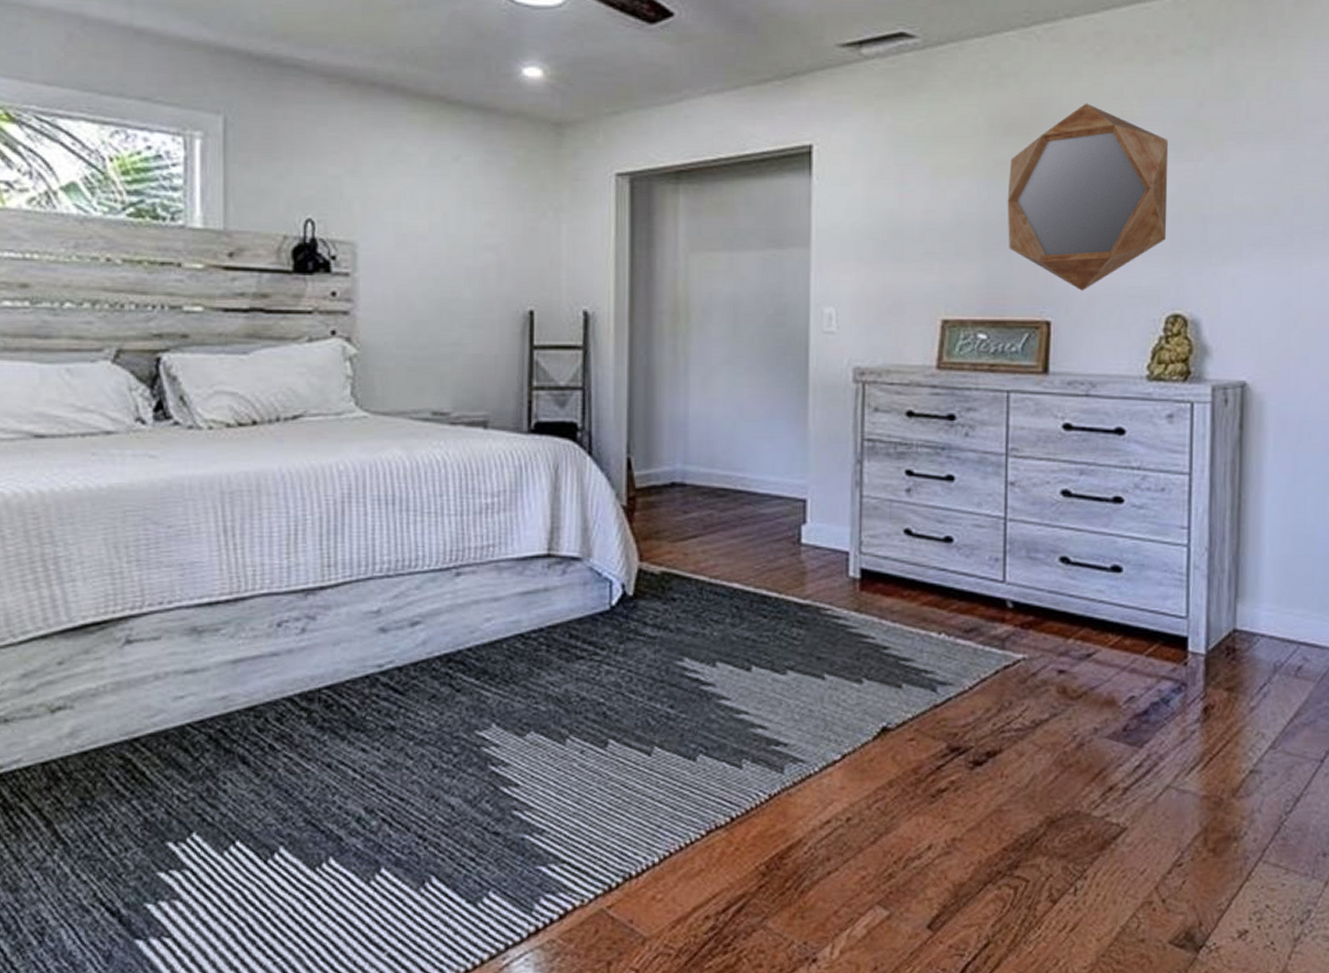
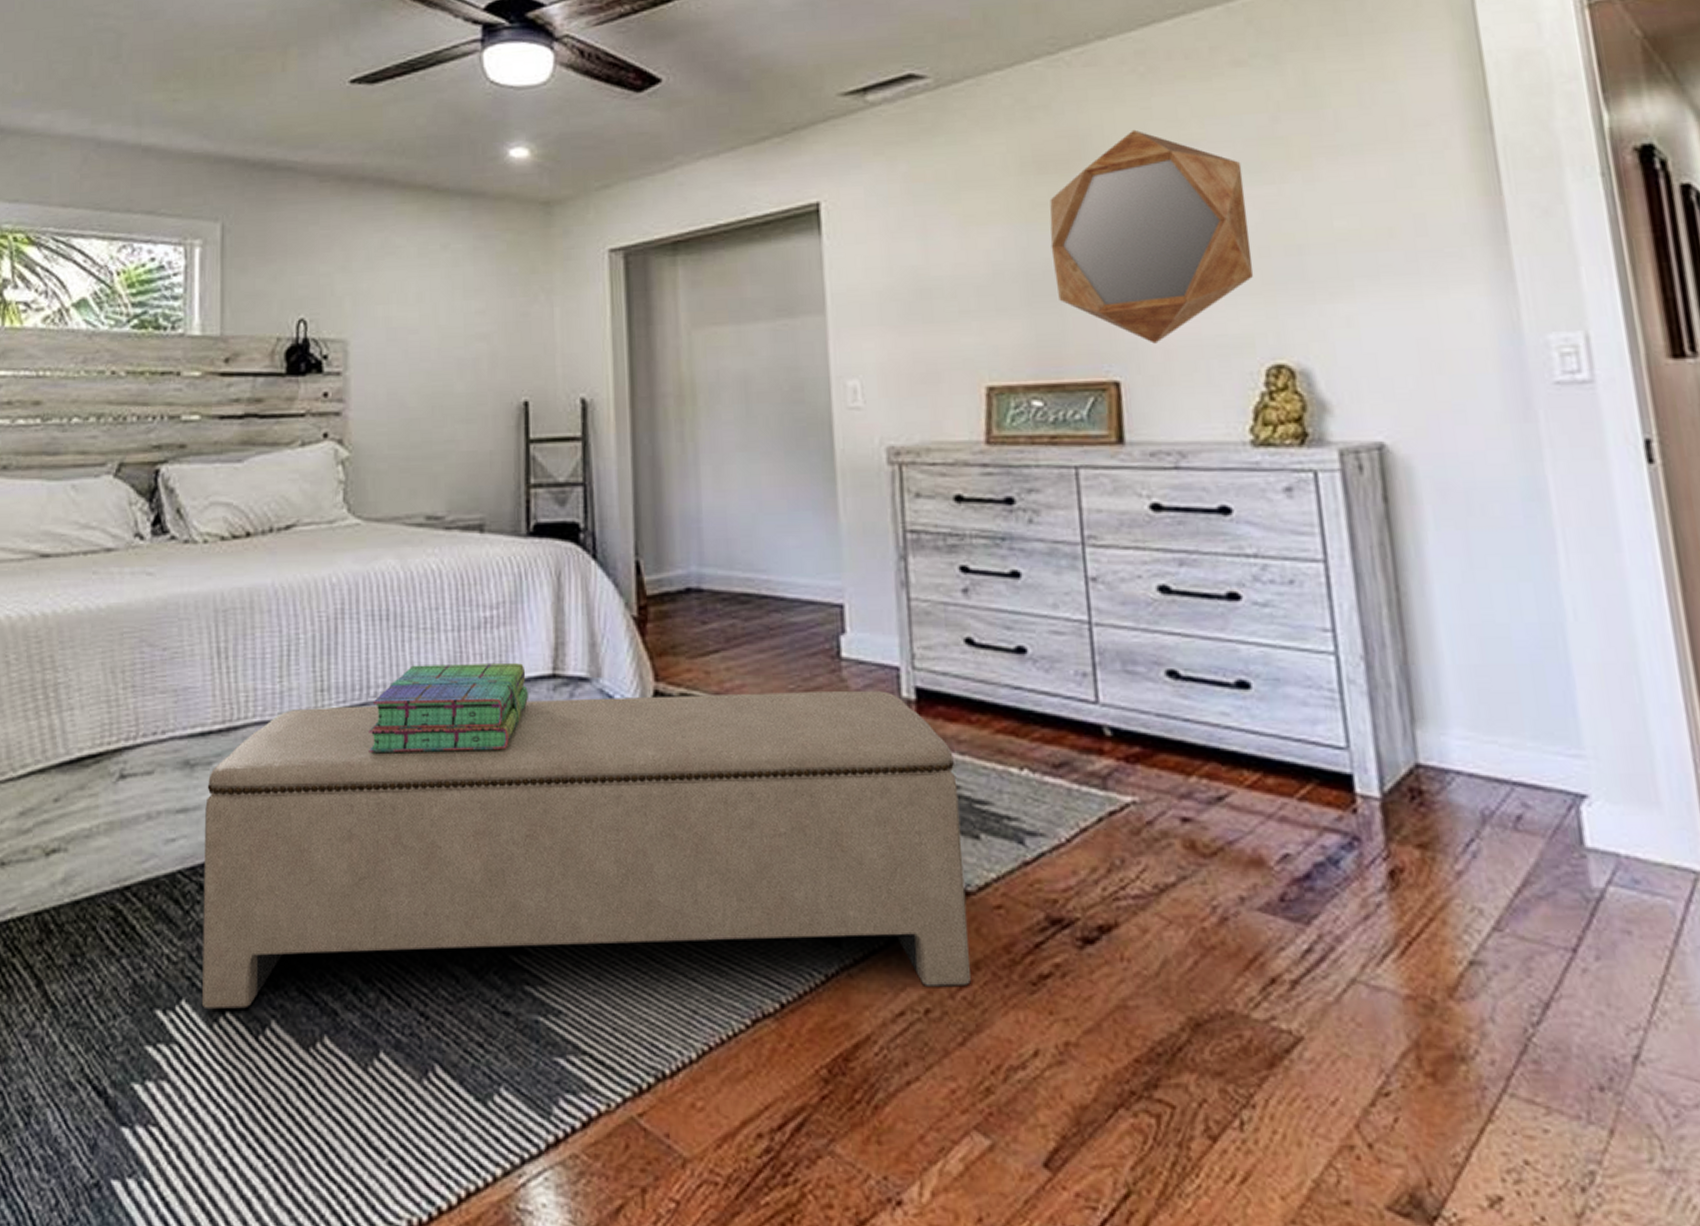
bench: none [212,571,888,840] -> present [201,691,971,1010]
stack of books: none [374,544,524,621] -> present [368,663,528,754]

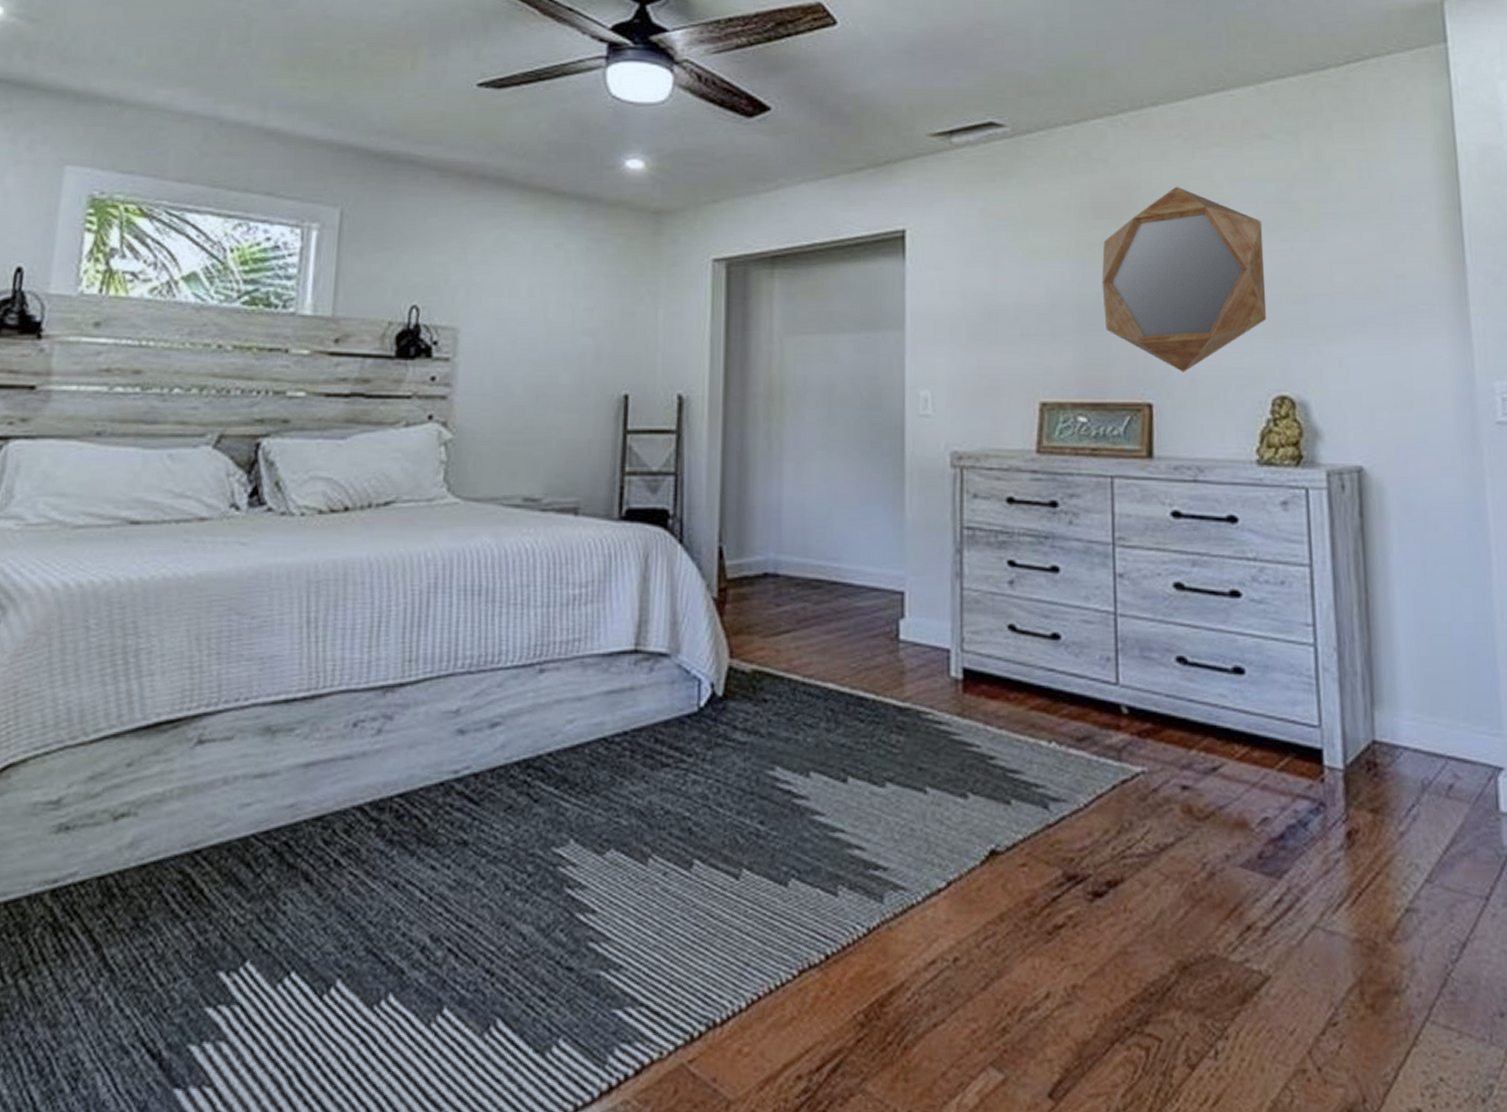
bench: present [201,691,971,1010] -> none [266,670,996,971]
stack of books: present [368,663,528,754] -> none [452,638,610,722]

